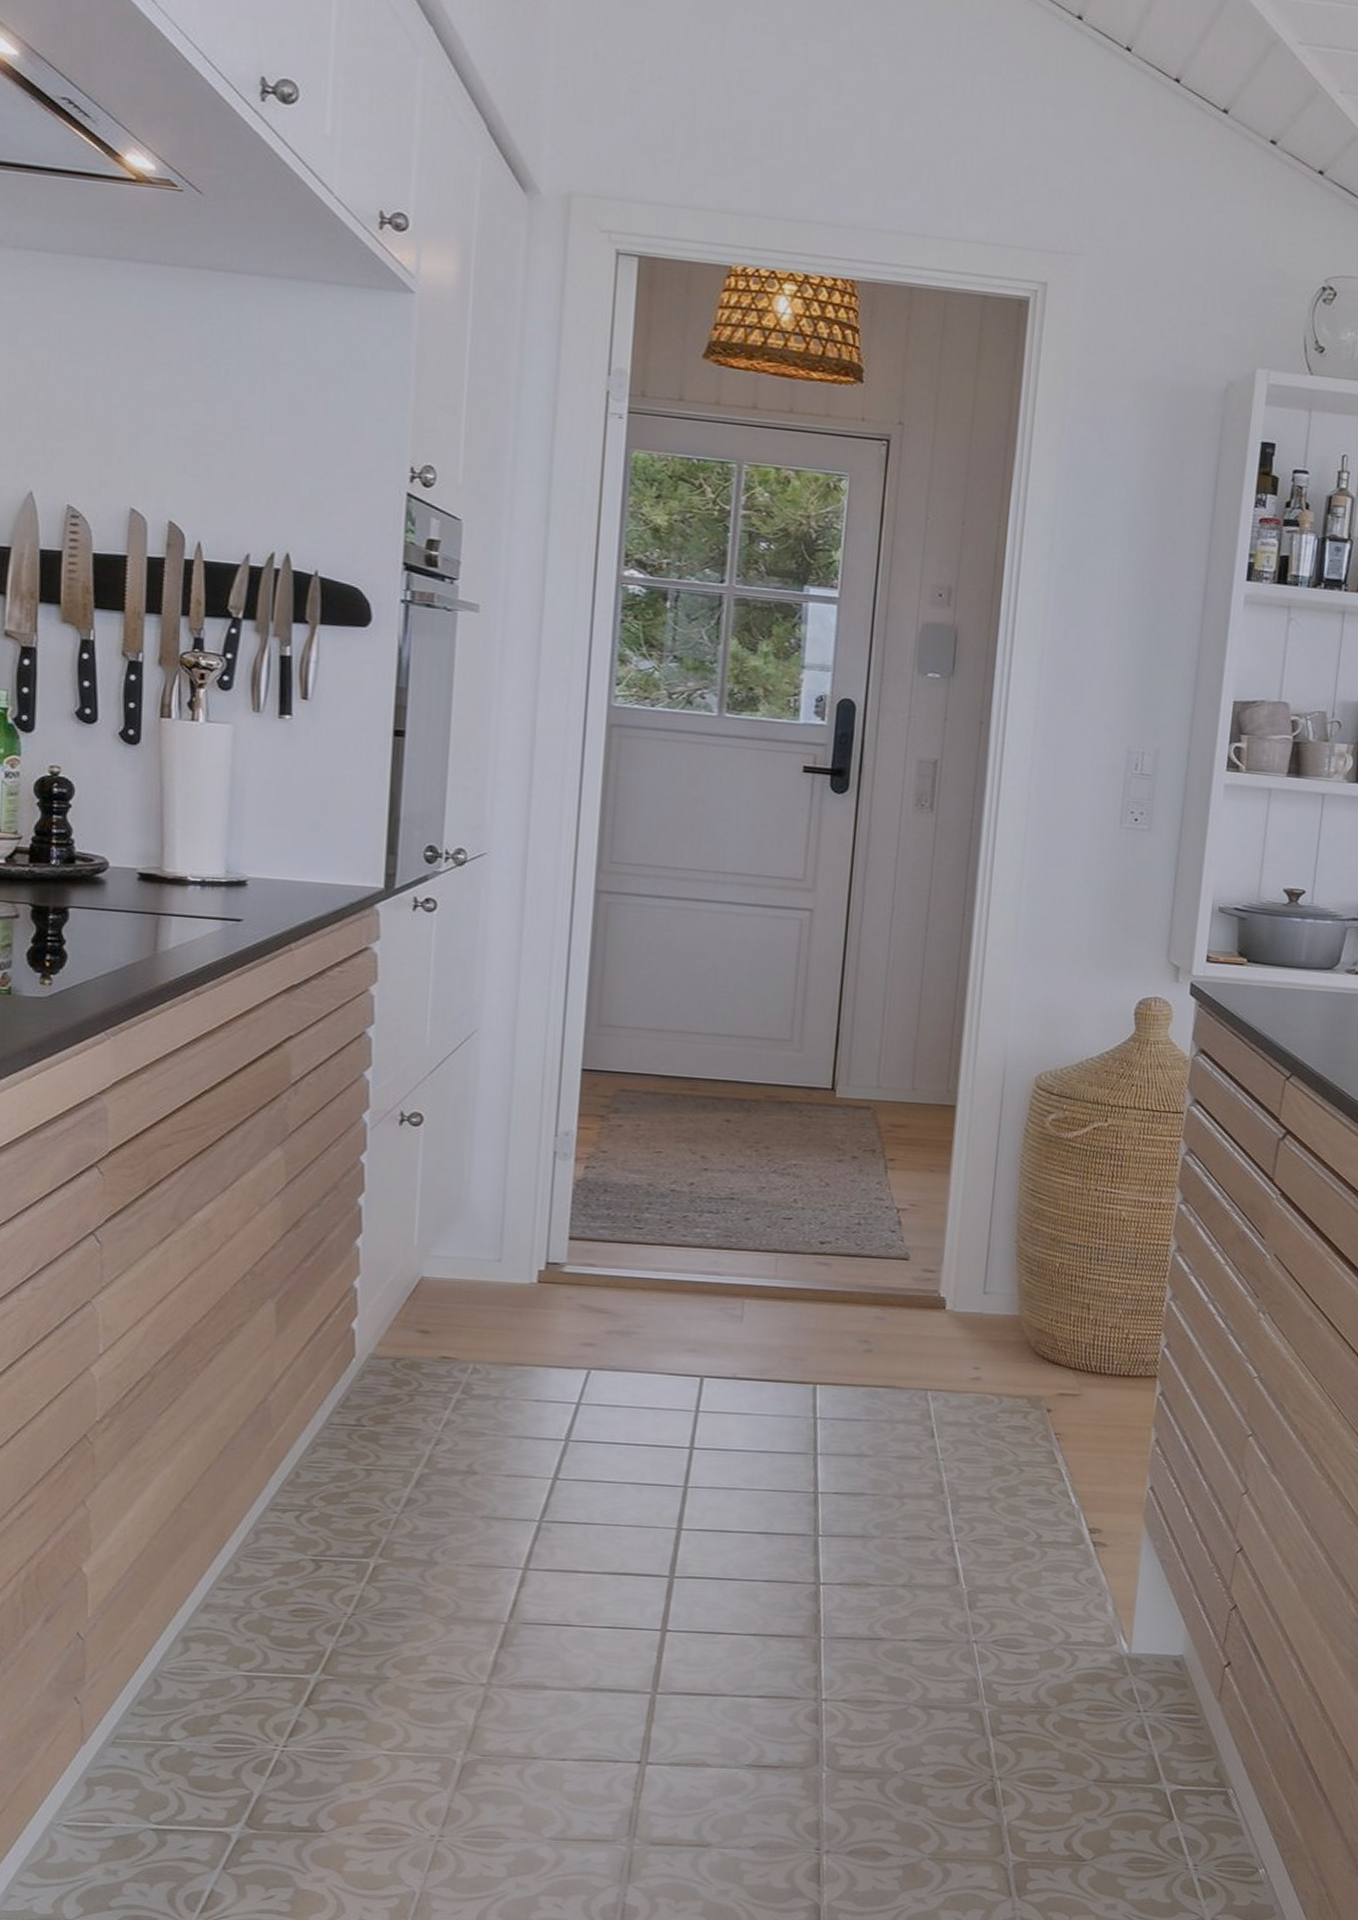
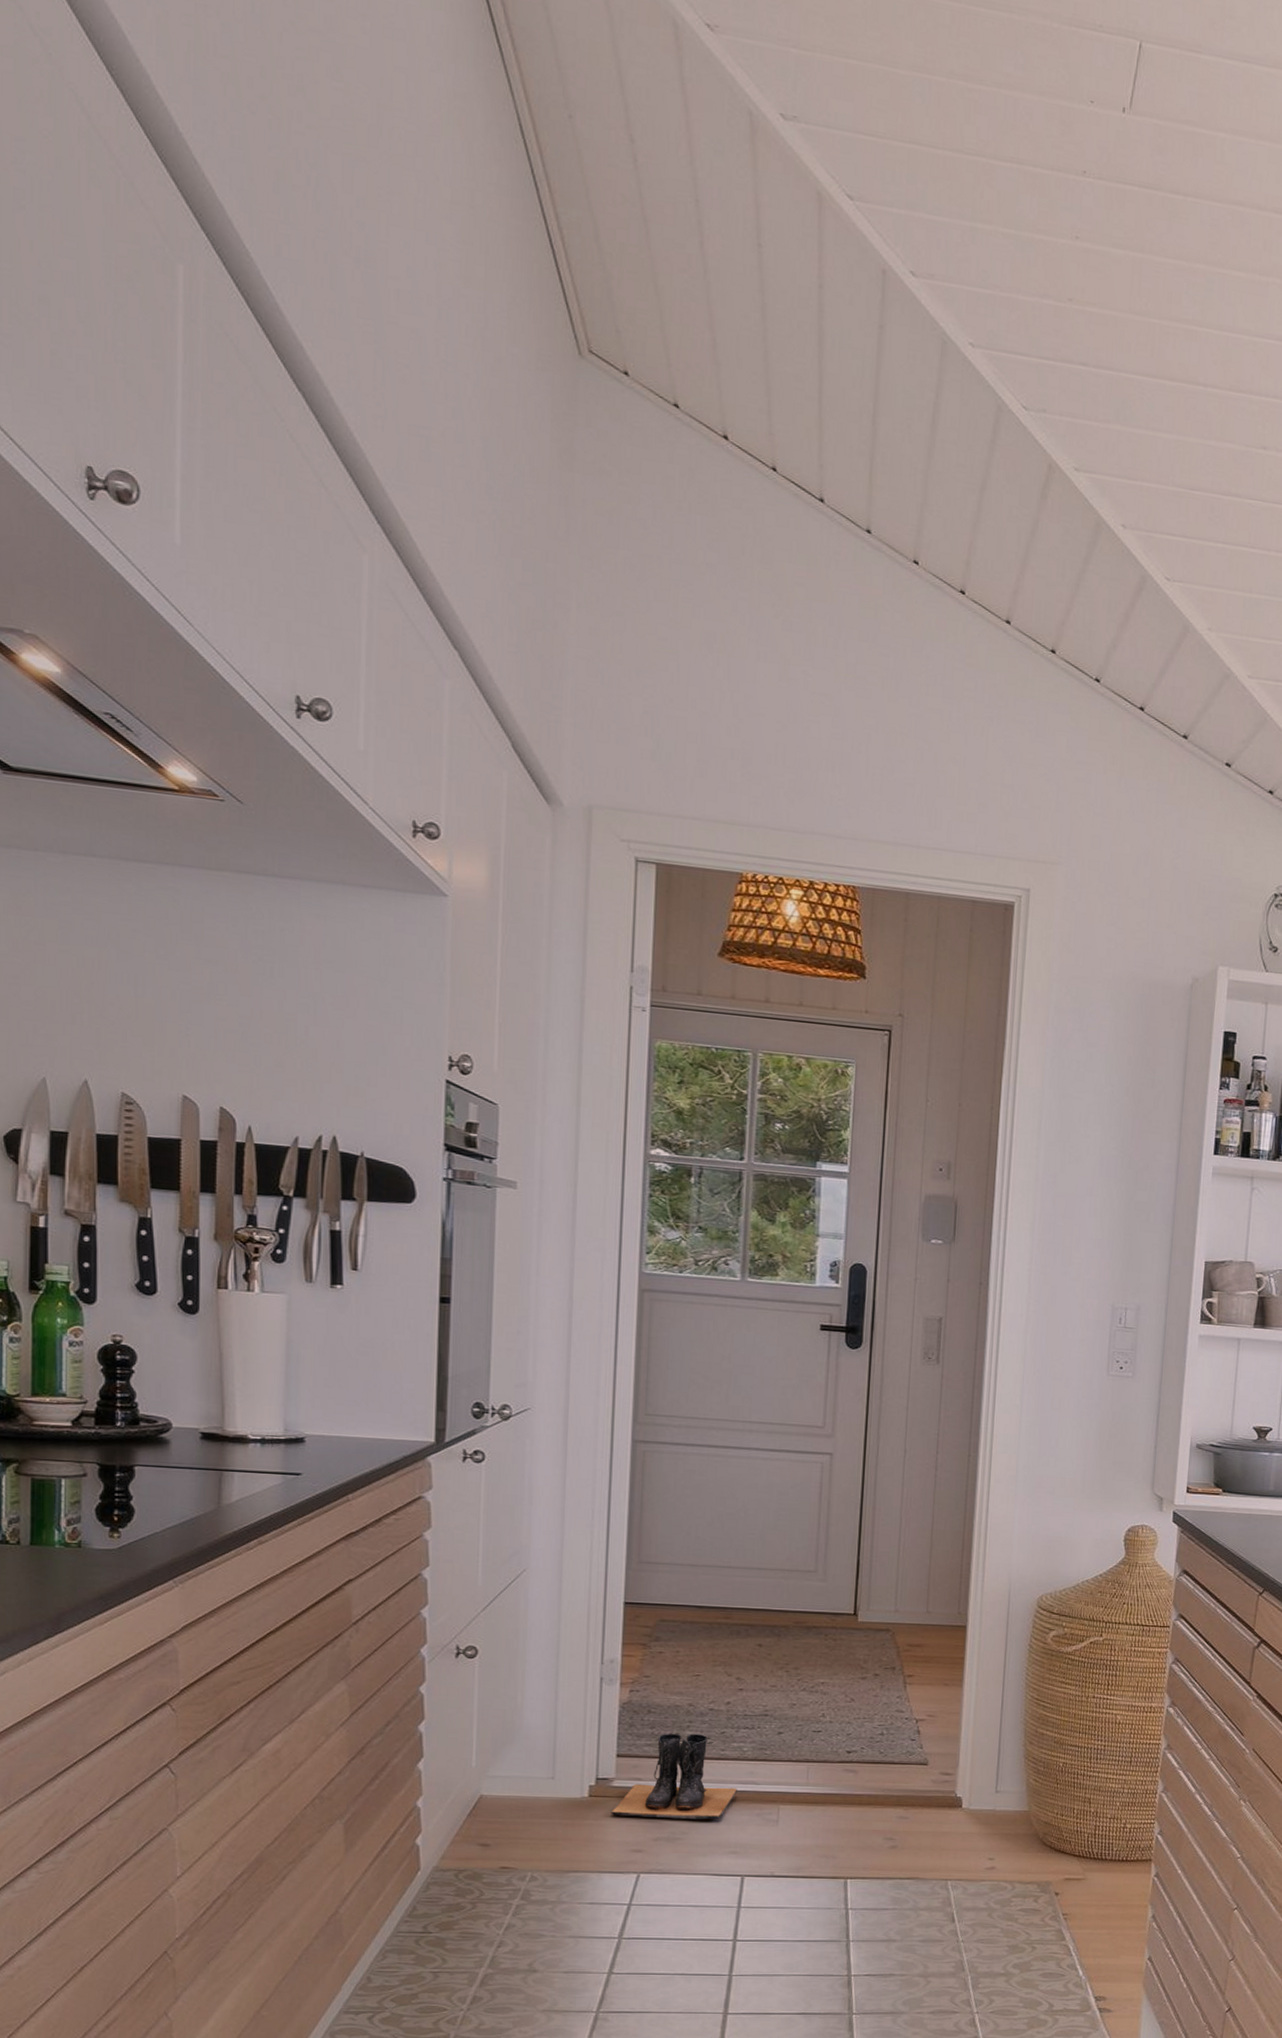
boots: none [561,1215,699,1313] -> present [611,1733,737,1820]

